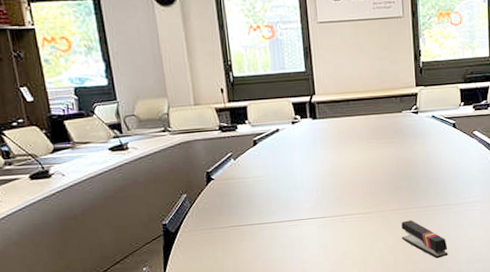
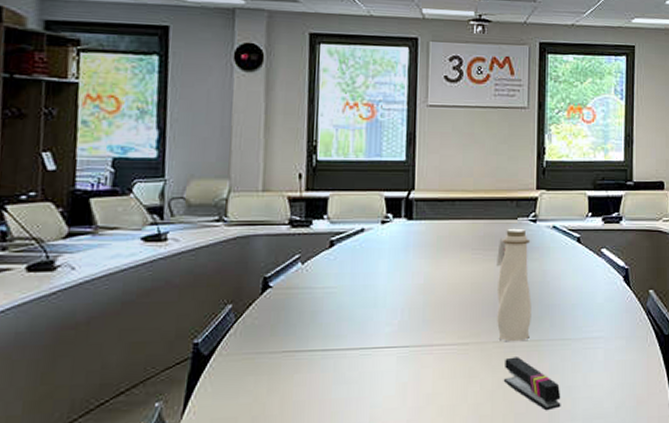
water bottle: none [387,119,420,209] -> present [495,228,532,342]

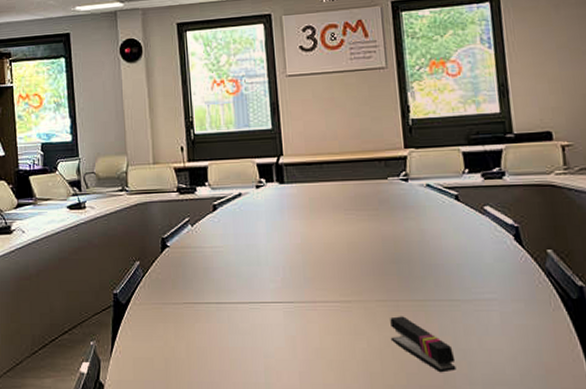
water bottle: present [495,228,532,342] -> none [370,187,414,301]

